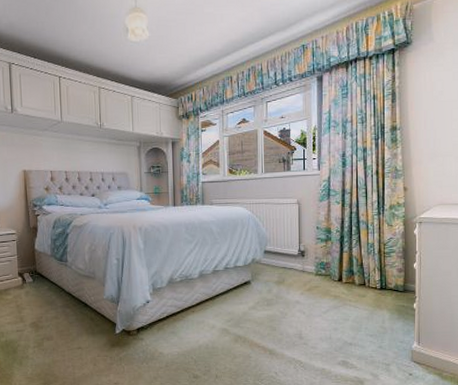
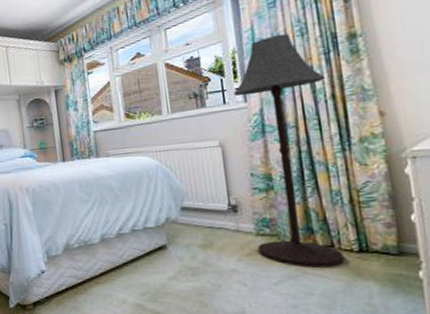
floor lamp: none [312,119,374,300] -> present [234,34,345,268]

